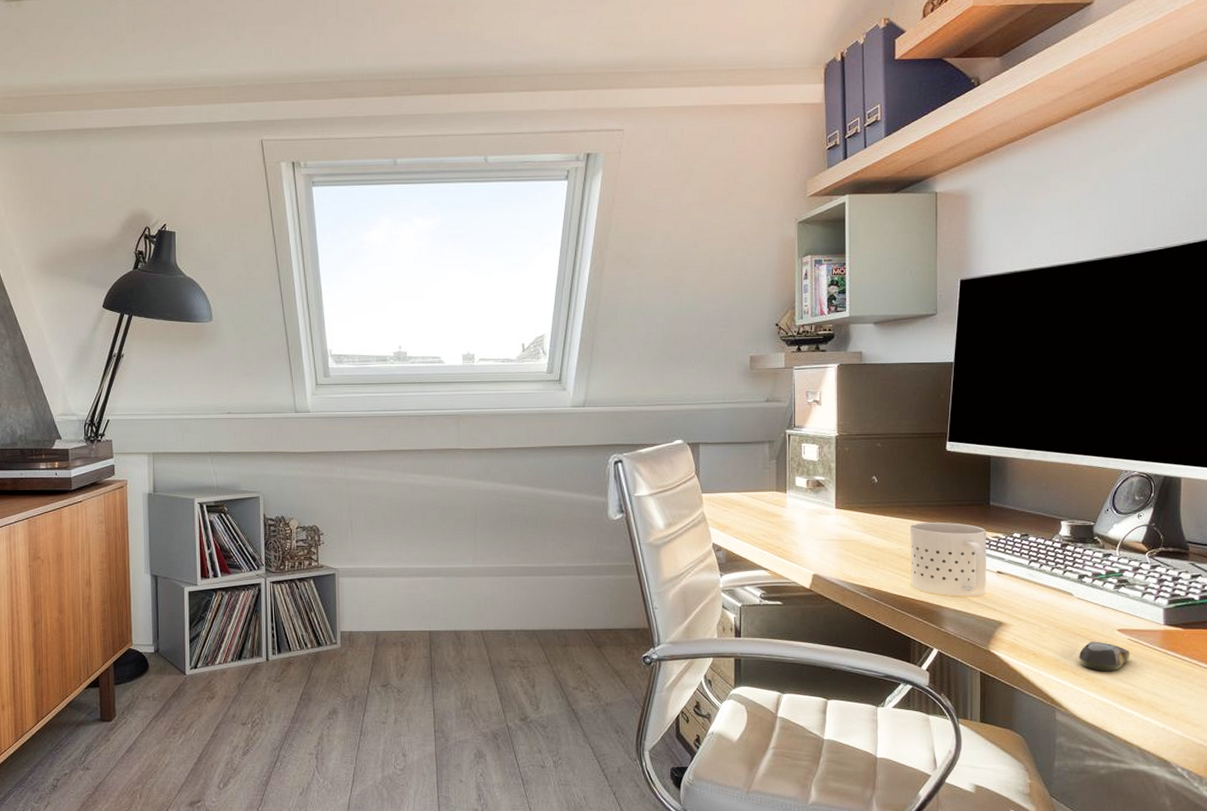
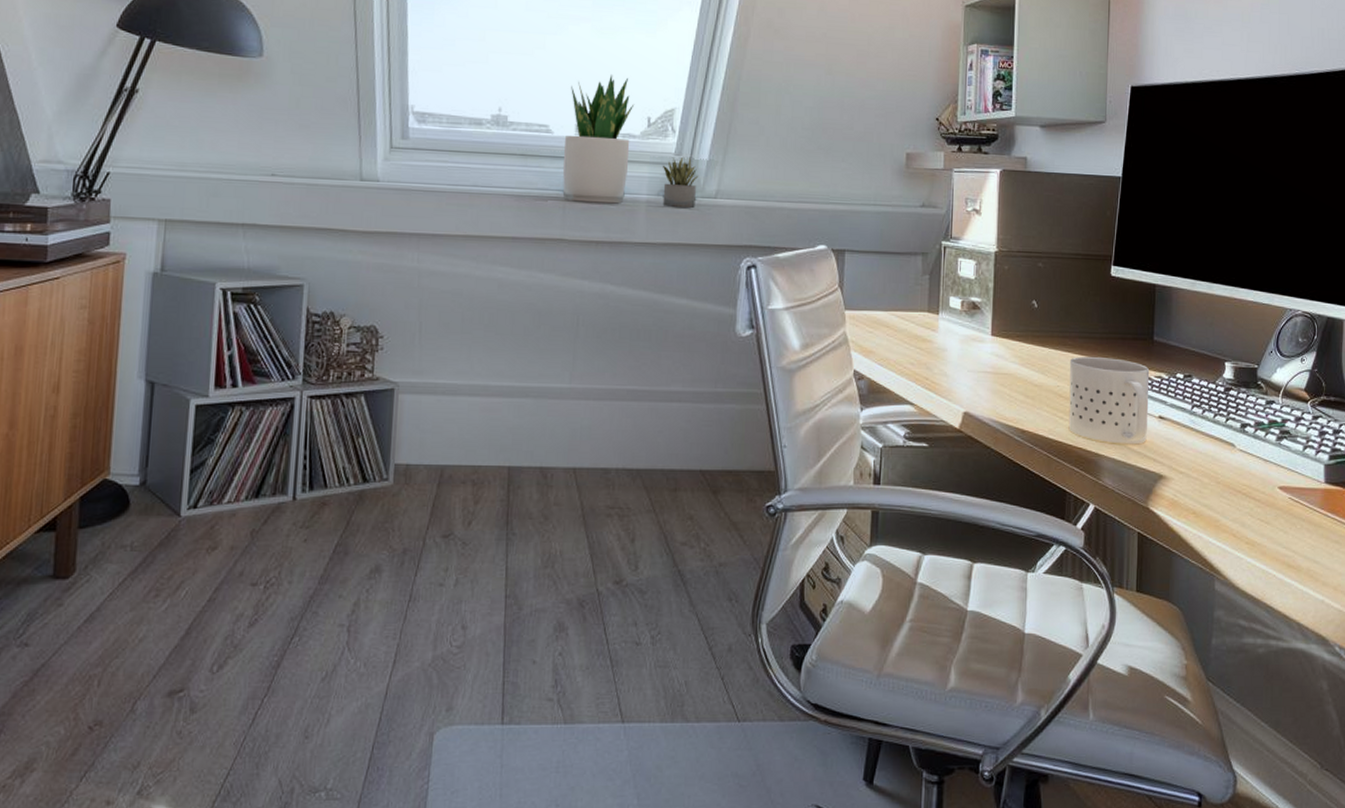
planter: none [454,311,510,418] -> present [562,75,635,204]
succulent plant: none [538,374,569,417] -> present [662,156,699,209]
computer mouse: present [1078,641,1130,671] -> none [1239,500,1291,534]

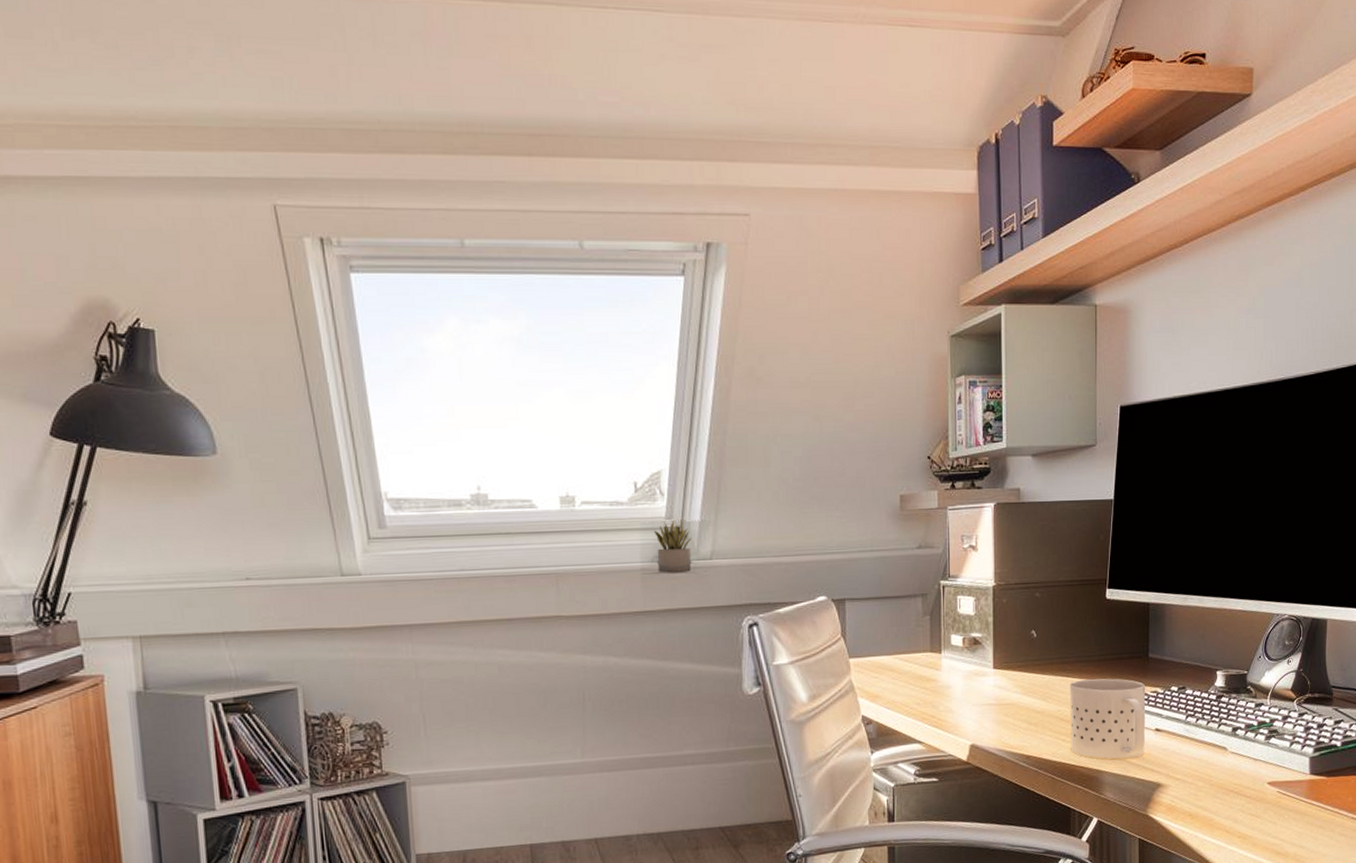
planter: present [562,75,635,204] -> none [550,441,619,577]

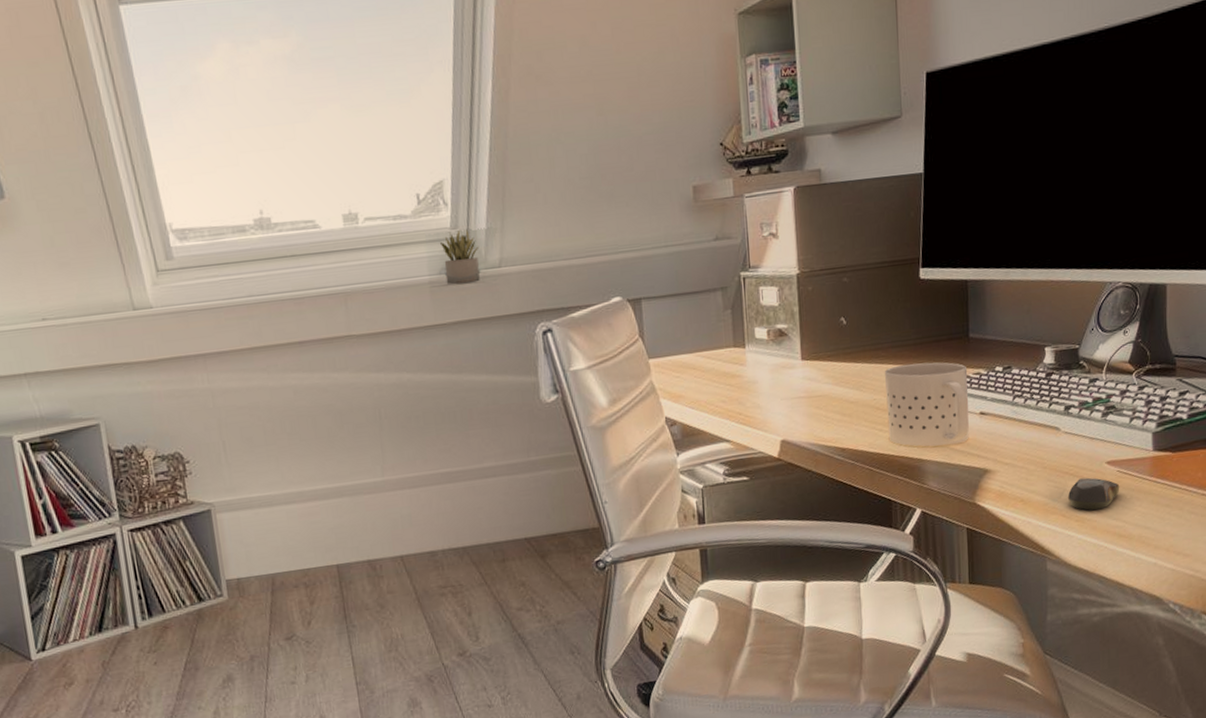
computer mouse: none [1231,796,1279,828] -> present [1067,477,1120,510]

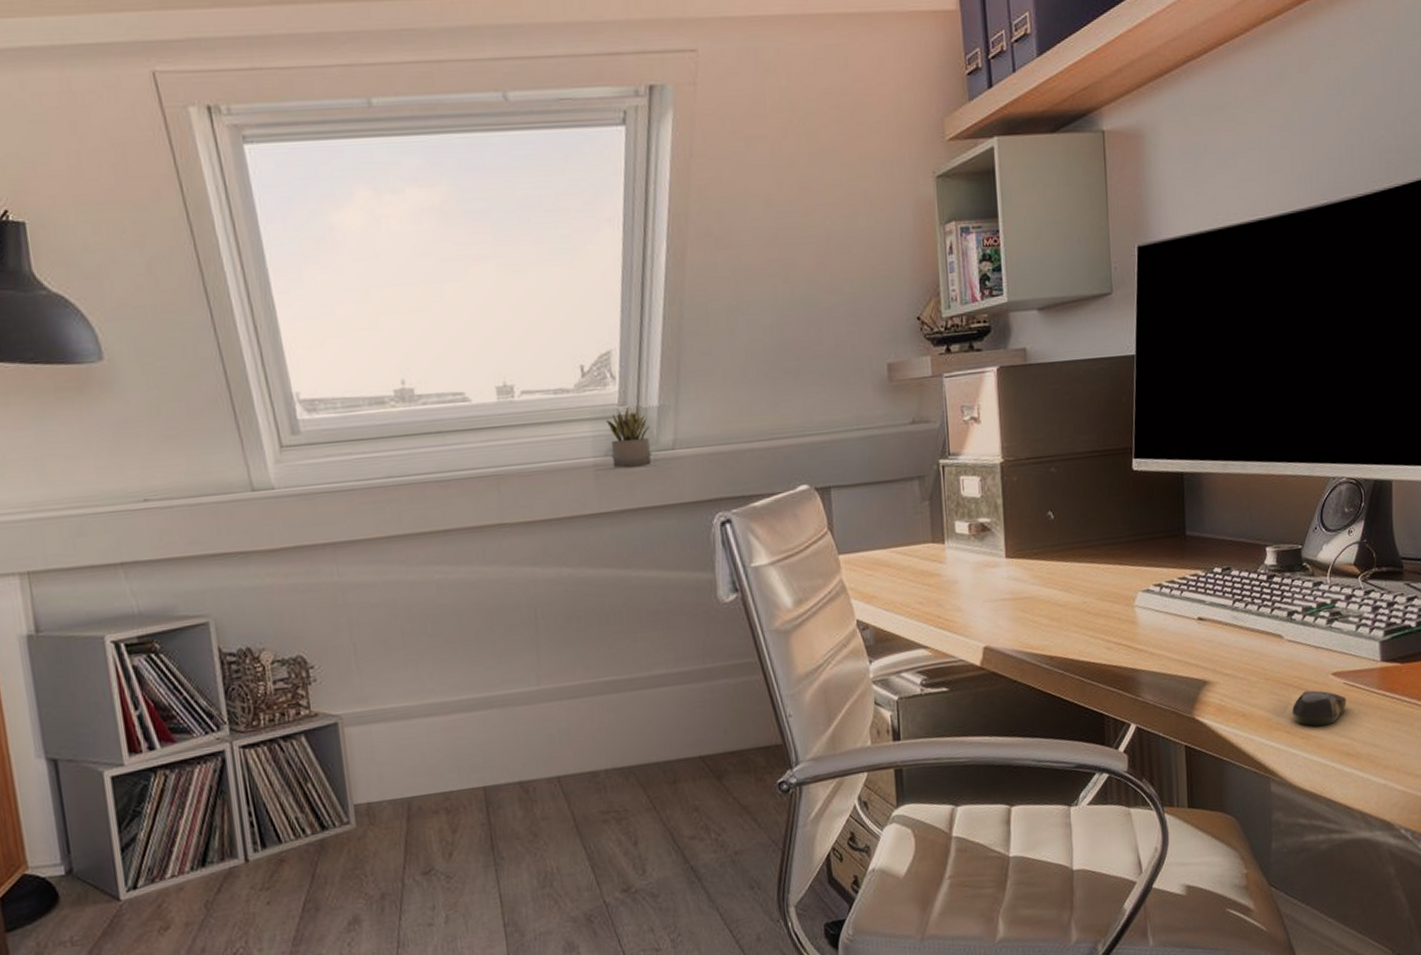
mug: present [884,362,969,449] -> none [1095,562,1187,658]

